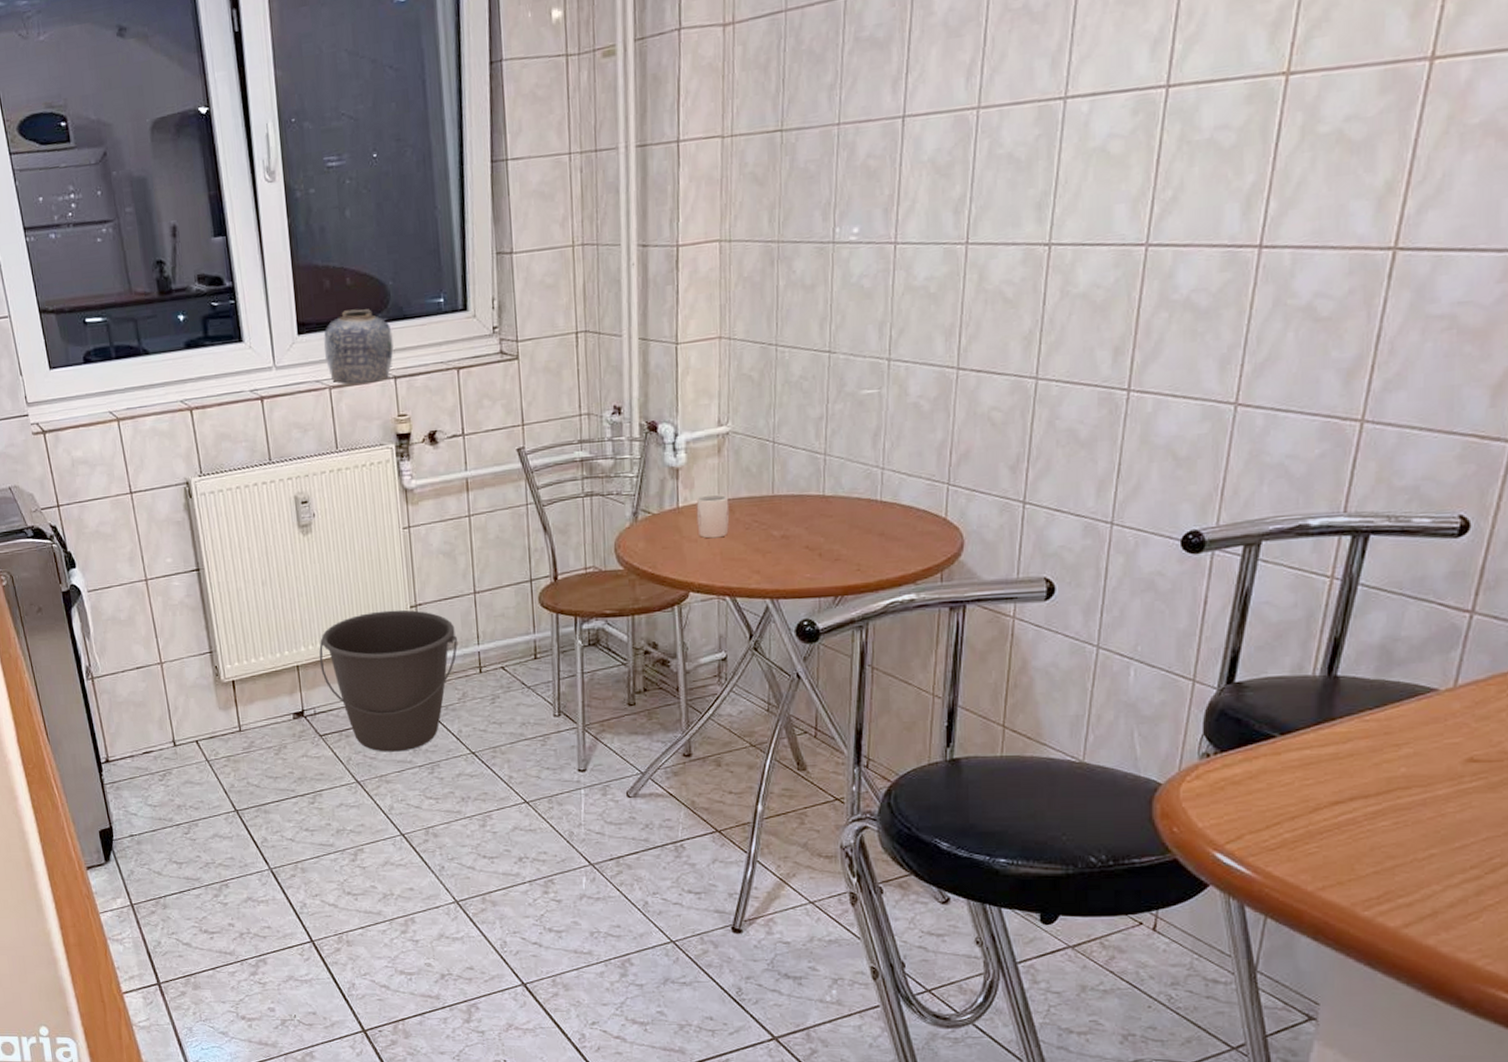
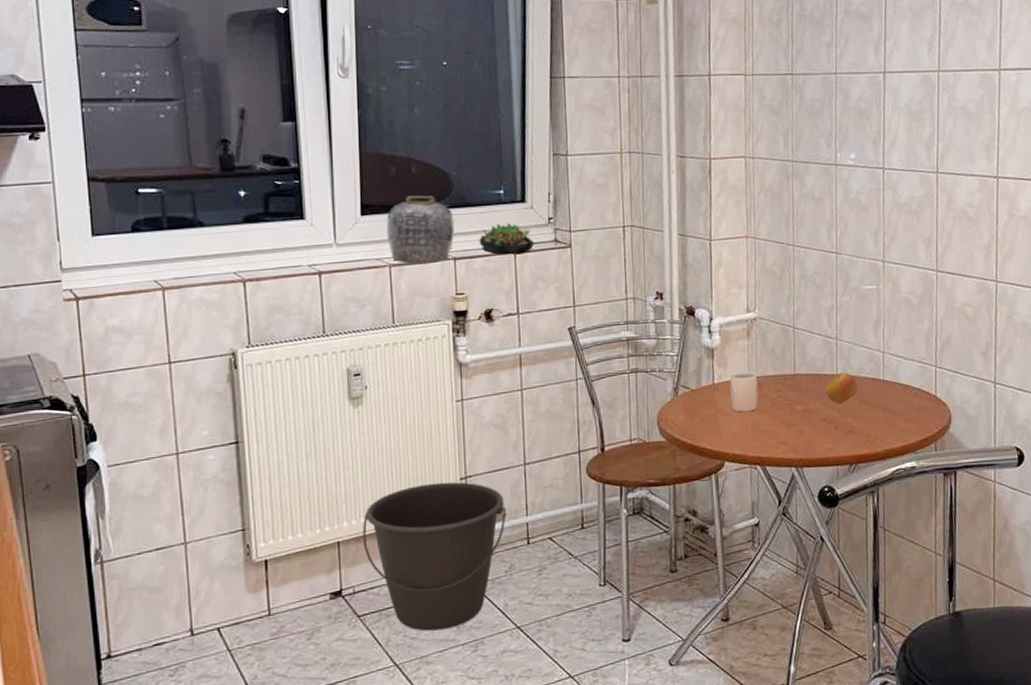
succulent plant: none [419,335,478,371] -> present [479,223,534,255]
fruit: none [809,492,849,529] -> present [825,372,858,404]

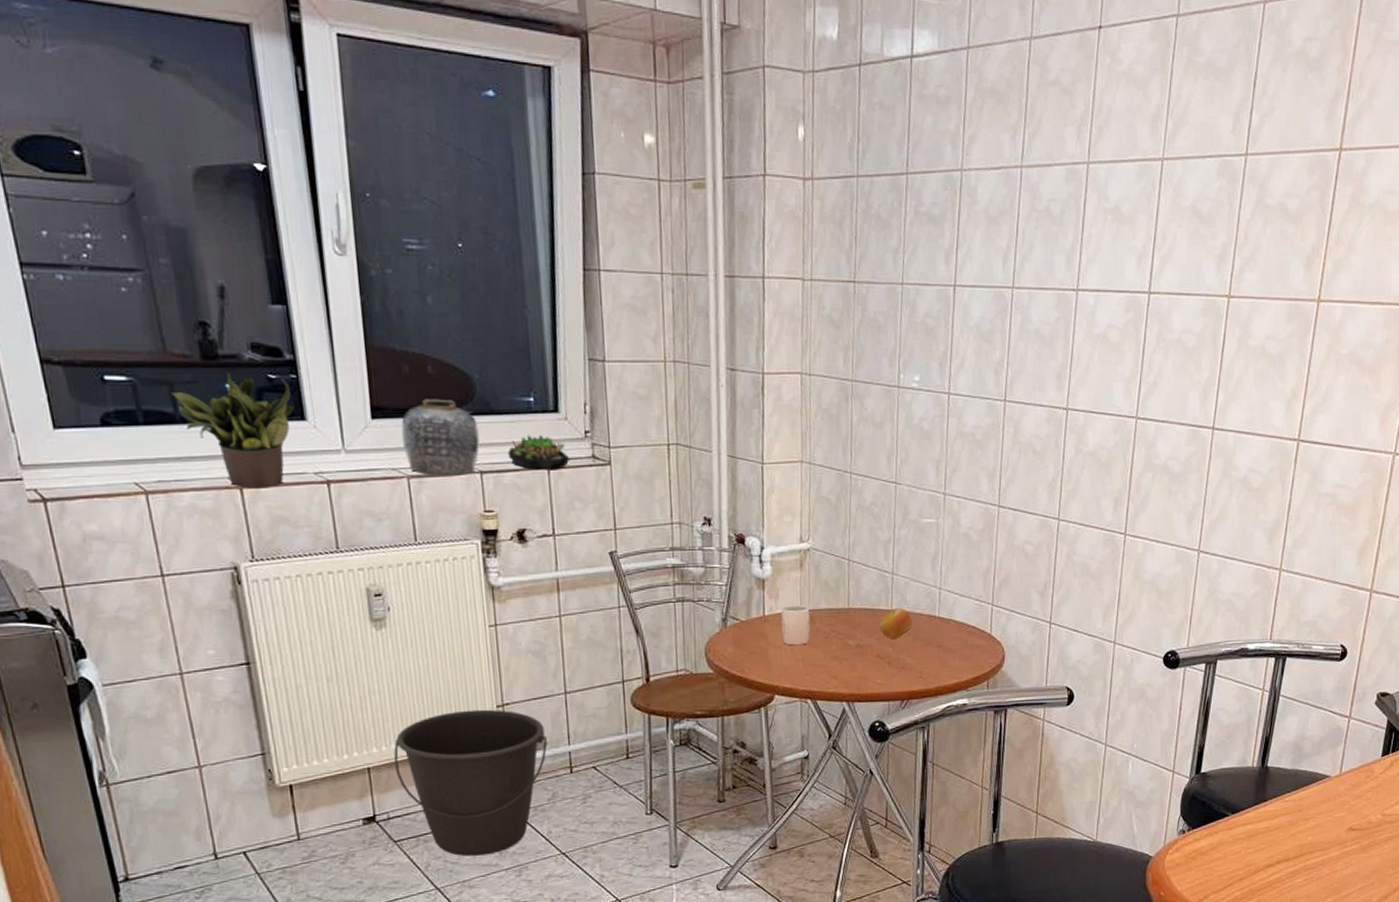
potted plant: none [192,182,295,282] -> present [171,373,294,489]

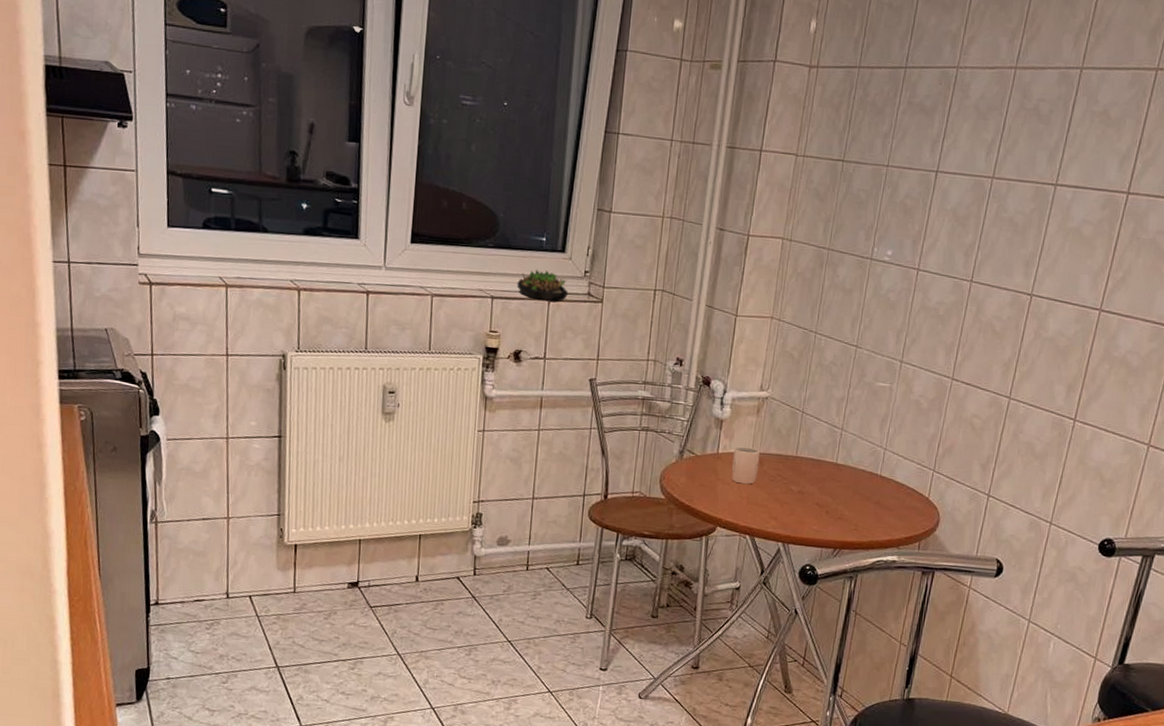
potted plant: present [171,373,294,489] -> none [259,195,351,293]
bucket: present [394,709,547,856] -> none [381,501,511,632]
decorative jar: present [401,399,480,477] -> none [432,230,496,299]
fruit: present [879,607,913,640] -> none [823,461,855,491]

